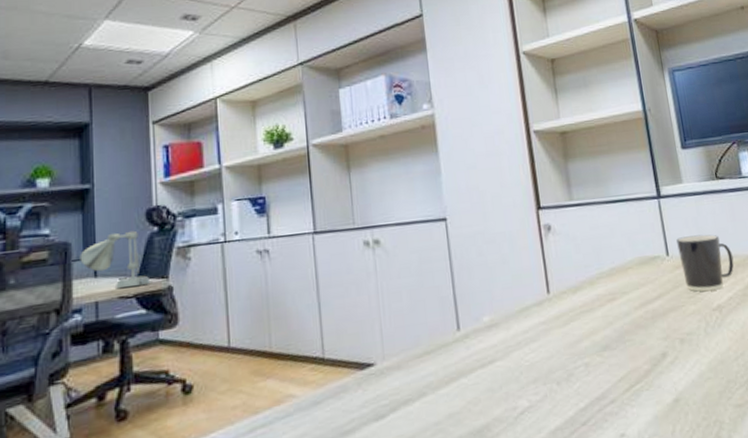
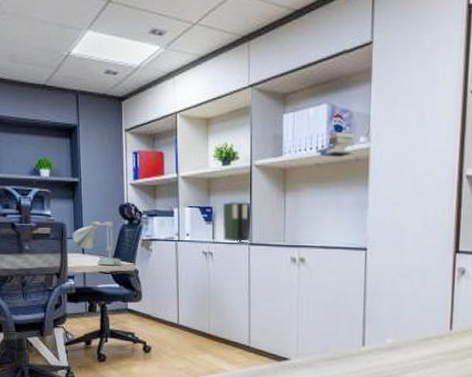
binder: none [278,186,313,233] -> present [222,202,250,241]
books: none [378,100,420,128] -> present [315,132,355,157]

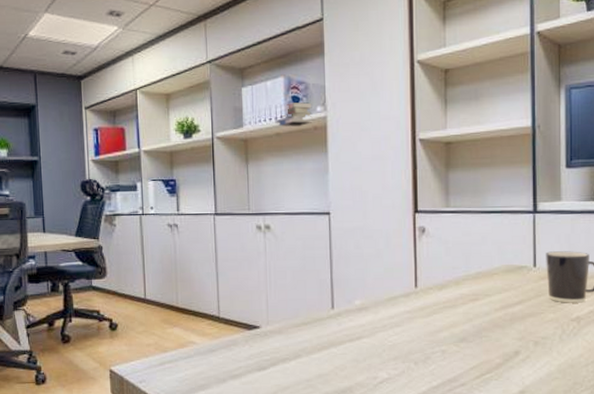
desk lamp: present [72,220,124,266] -> none [32,198,87,244]
binder: present [222,202,250,241] -> none [186,173,214,212]

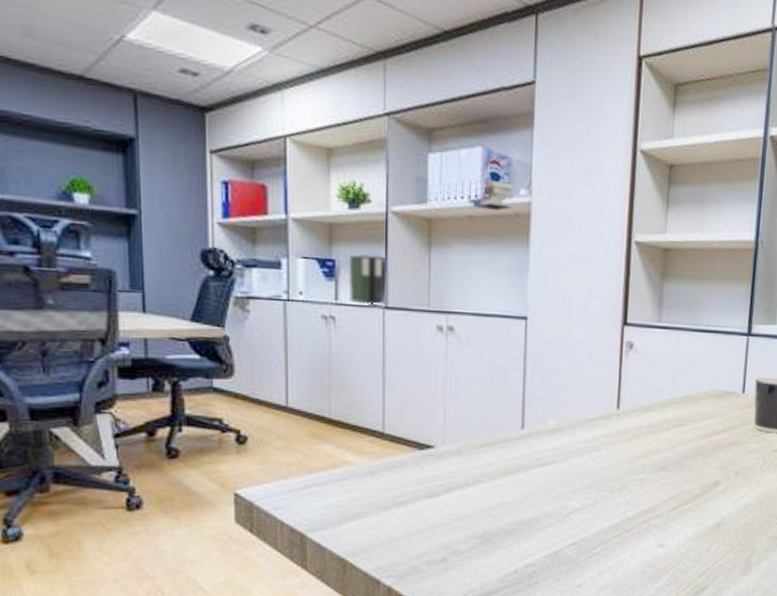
binder: none [186,173,214,212] -> present [348,254,385,304]

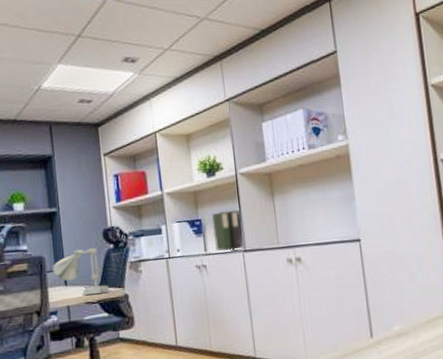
desk lamp: none [126,268,207,331] -> present [52,247,112,296]
books: present [467,180,515,211] -> none [297,132,335,158]

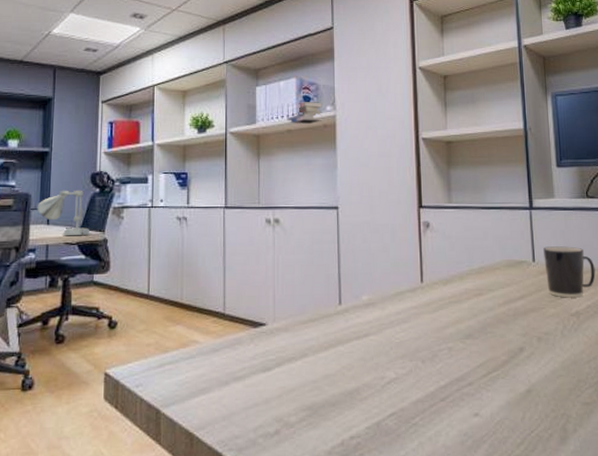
binder: present [212,210,243,251] -> none [197,167,225,205]
books: none [297,132,335,158] -> present [286,102,323,124]

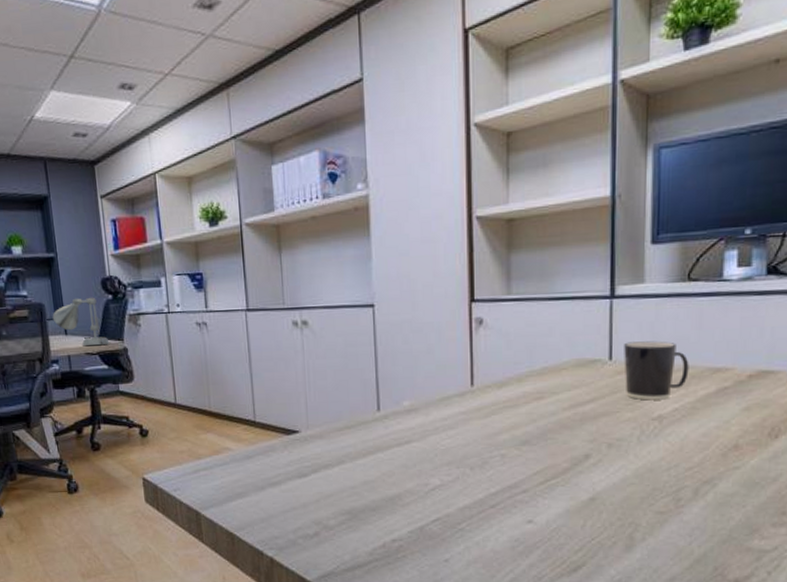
books: present [286,102,323,124] -> none [310,179,353,209]

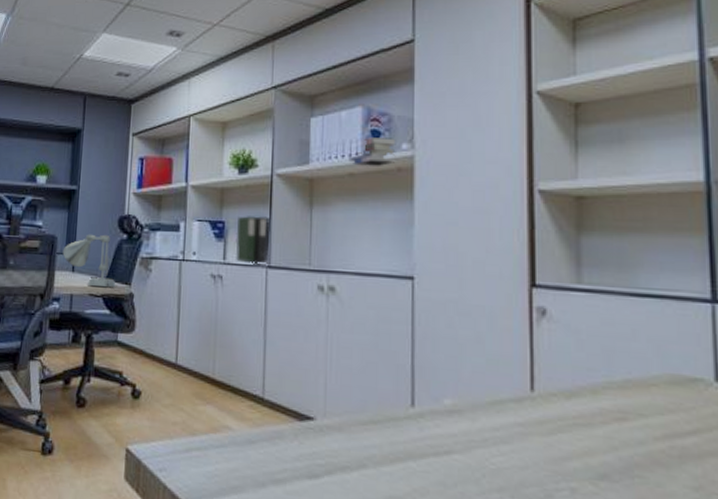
binder: none [214,265,246,309] -> present [235,216,268,263]
books: none [310,179,353,209] -> present [348,138,396,166]

